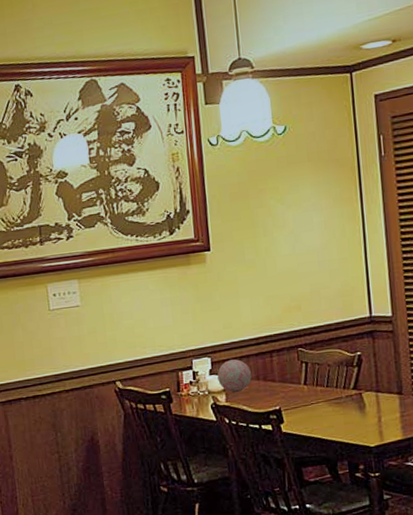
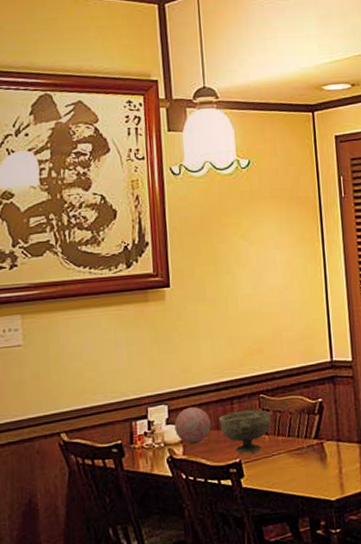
bowl: none [259,362,310,402] -> present [219,409,271,454]

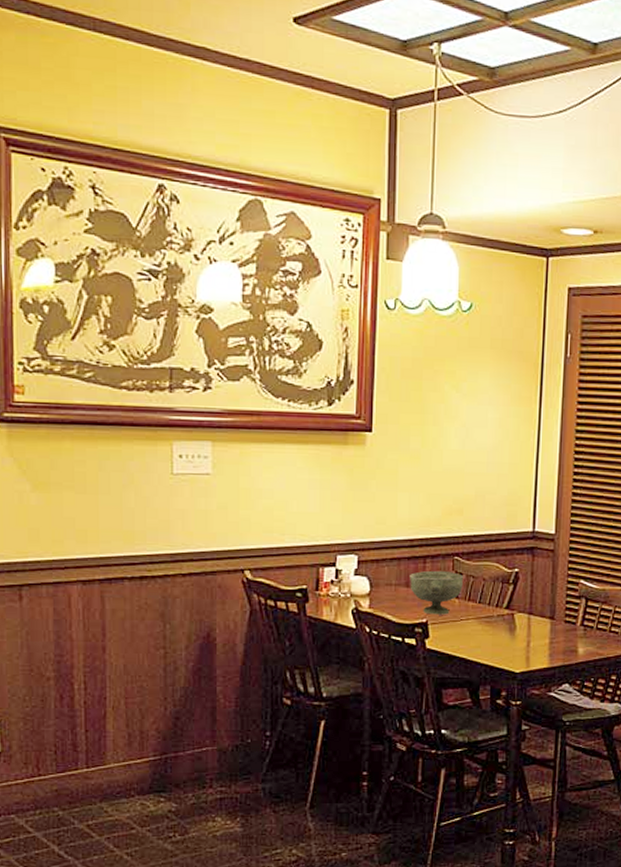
decorative orb: present [174,407,211,445] -> none [363,561,400,599]

